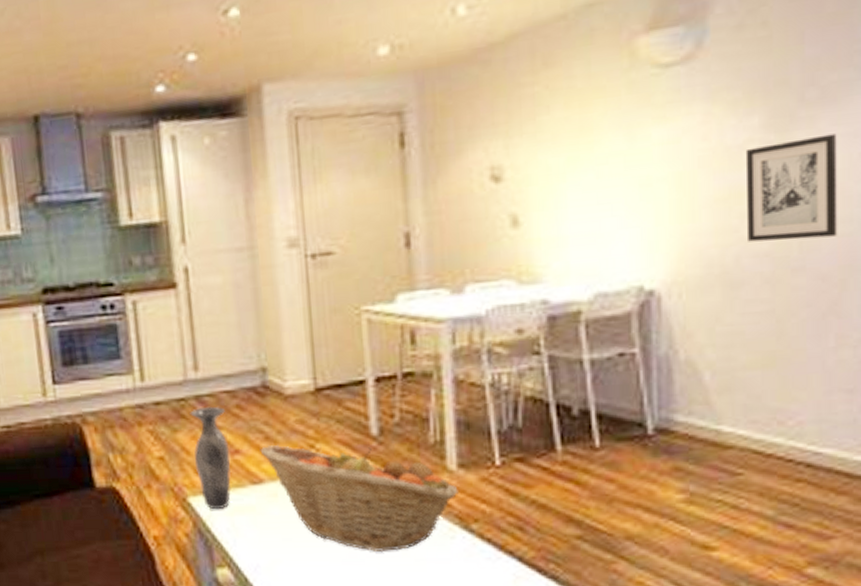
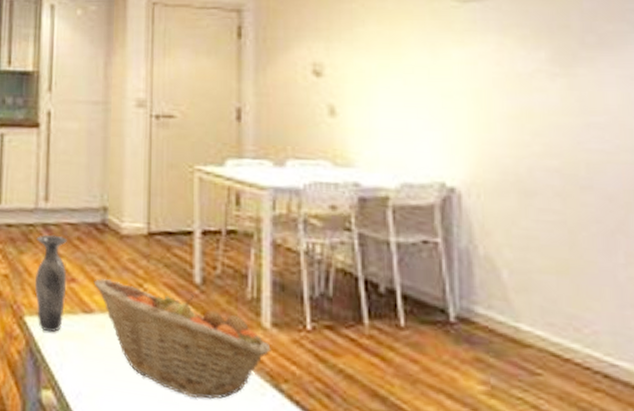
wall art: present [745,133,837,242] -> none [534,74,621,163]

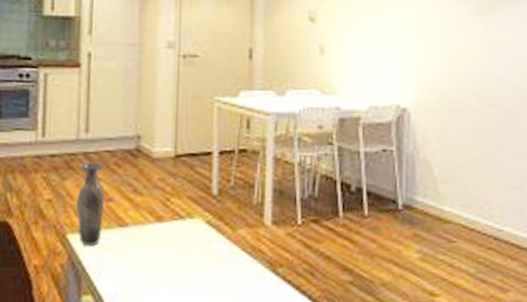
fruit basket: present [94,277,272,400] -> none [128,196,272,288]

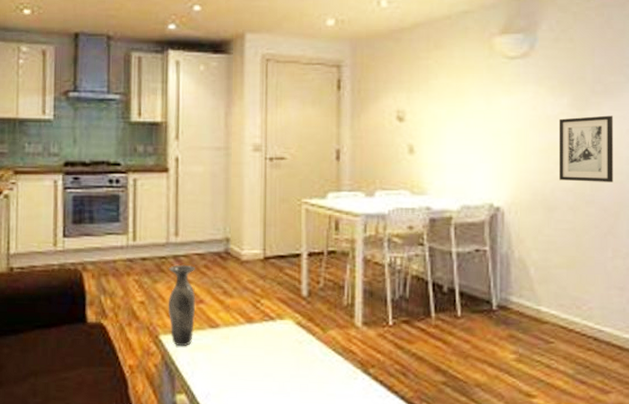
wall art: none [462,21,513,86] -> present [558,115,614,182]

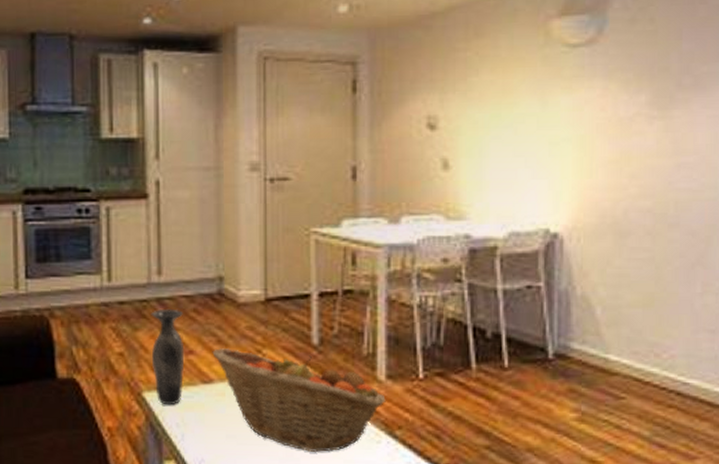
fruit basket: none [219,297,363,388] -> present [212,347,387,453]
wall art: present [558,115,614,182] -> none [633,115,706,200]

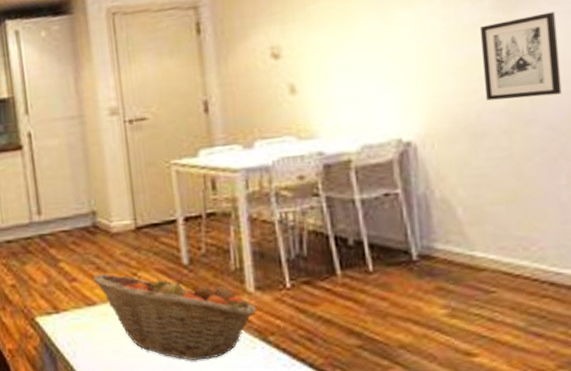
vase: present [151,308,185,406] -> none [35,243,71,327]
wall art: none [633,115,706,200] -> present [479,11,562,101]

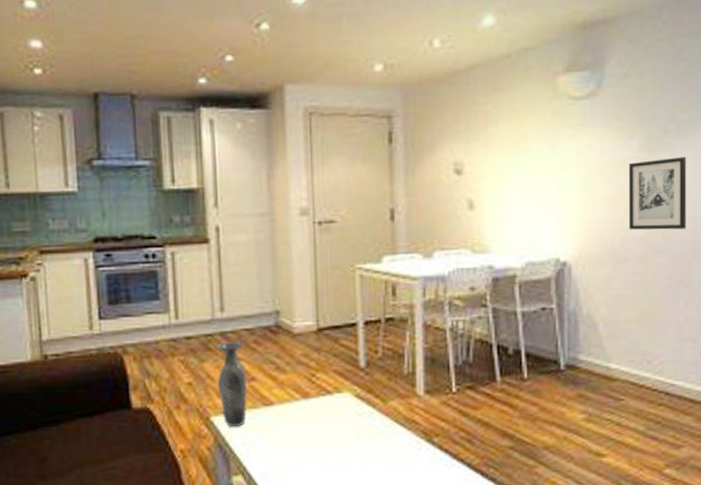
vase: none [35,243,71,327] -> present [215,341,248,427]
fruit basket: present [92,273,258,361] -> none [272,373,426,461]

